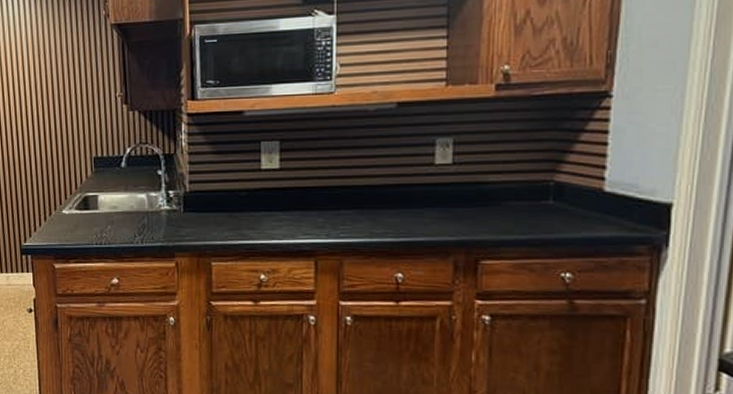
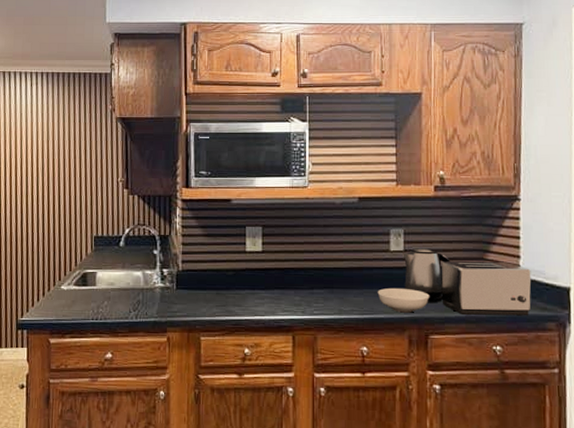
bowl: none [417,206,483,235] -> present [377,287,430,313]
kettle: none [451,160,512,223] -> present [404,248,451,302]
toaster: none [498,173,620,239] -> present [441,261,532,316]

